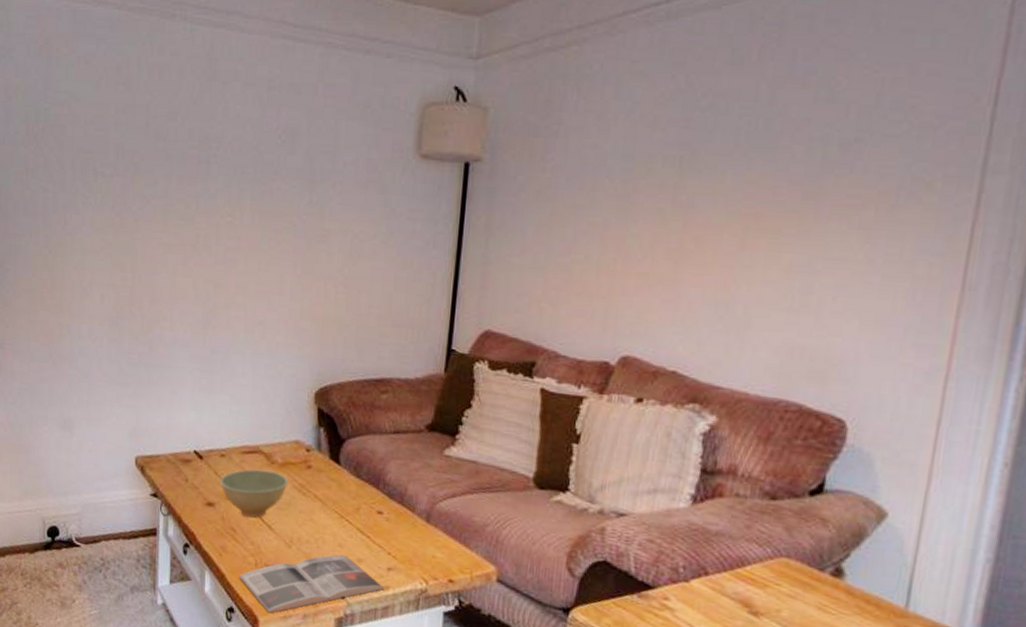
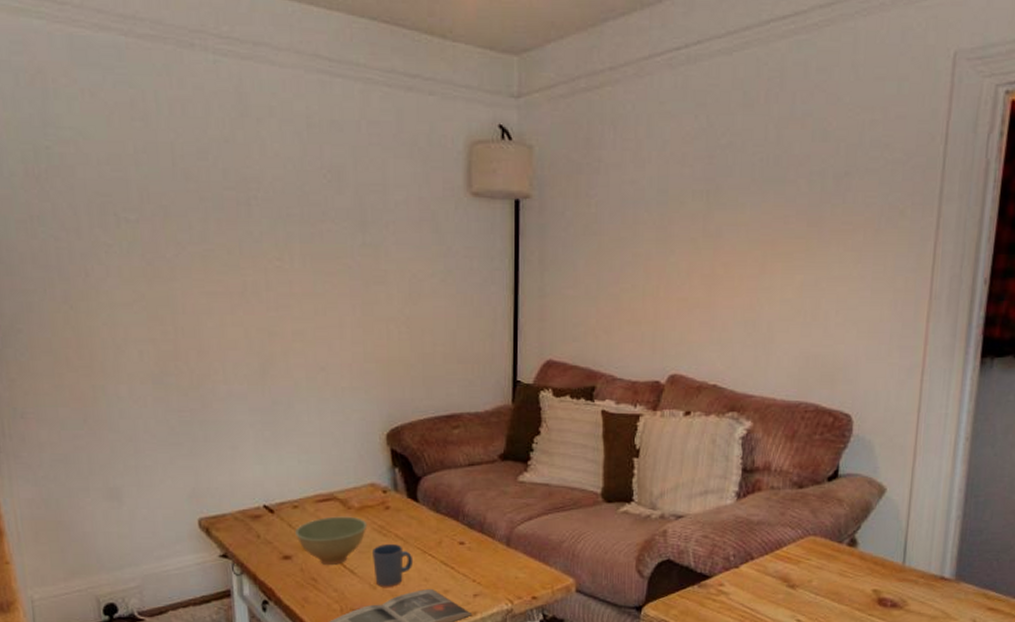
mug: none [290,503,330,548] -> present [373,543,414,587]

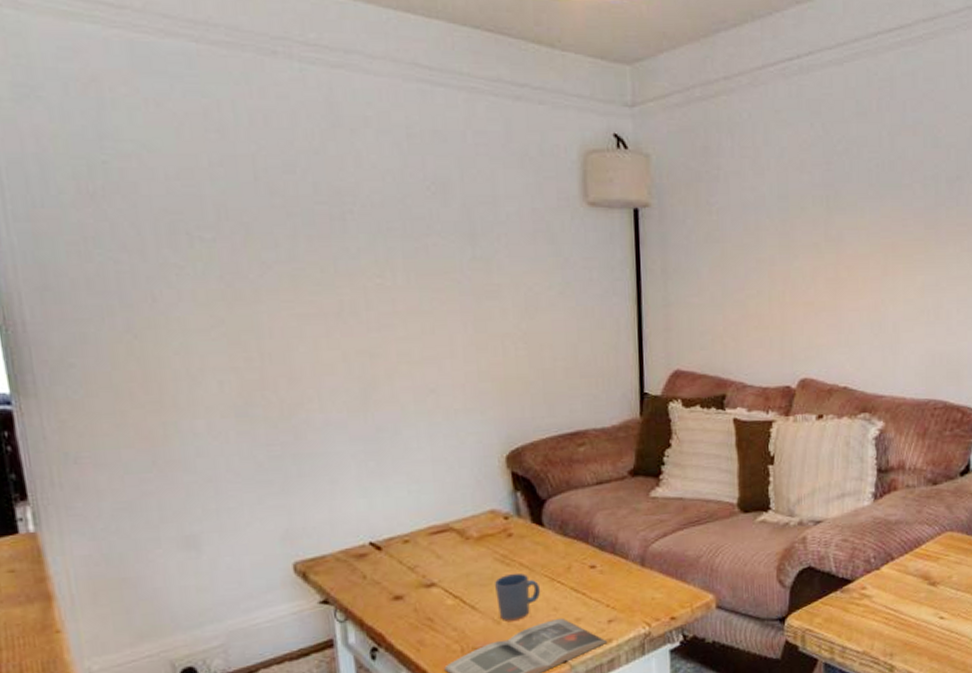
bowl: present [295,516,368,565] -> none [407,547,489,602]

